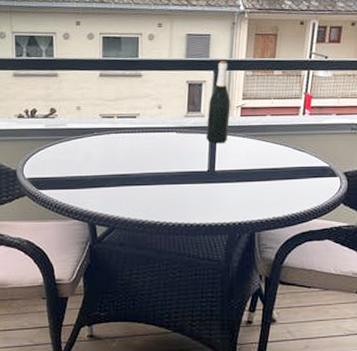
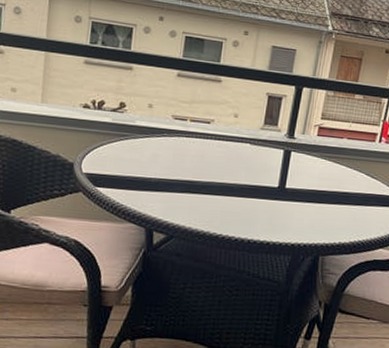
wine bottle: present [206,61,230,144] -> none [280,78,311,161]

